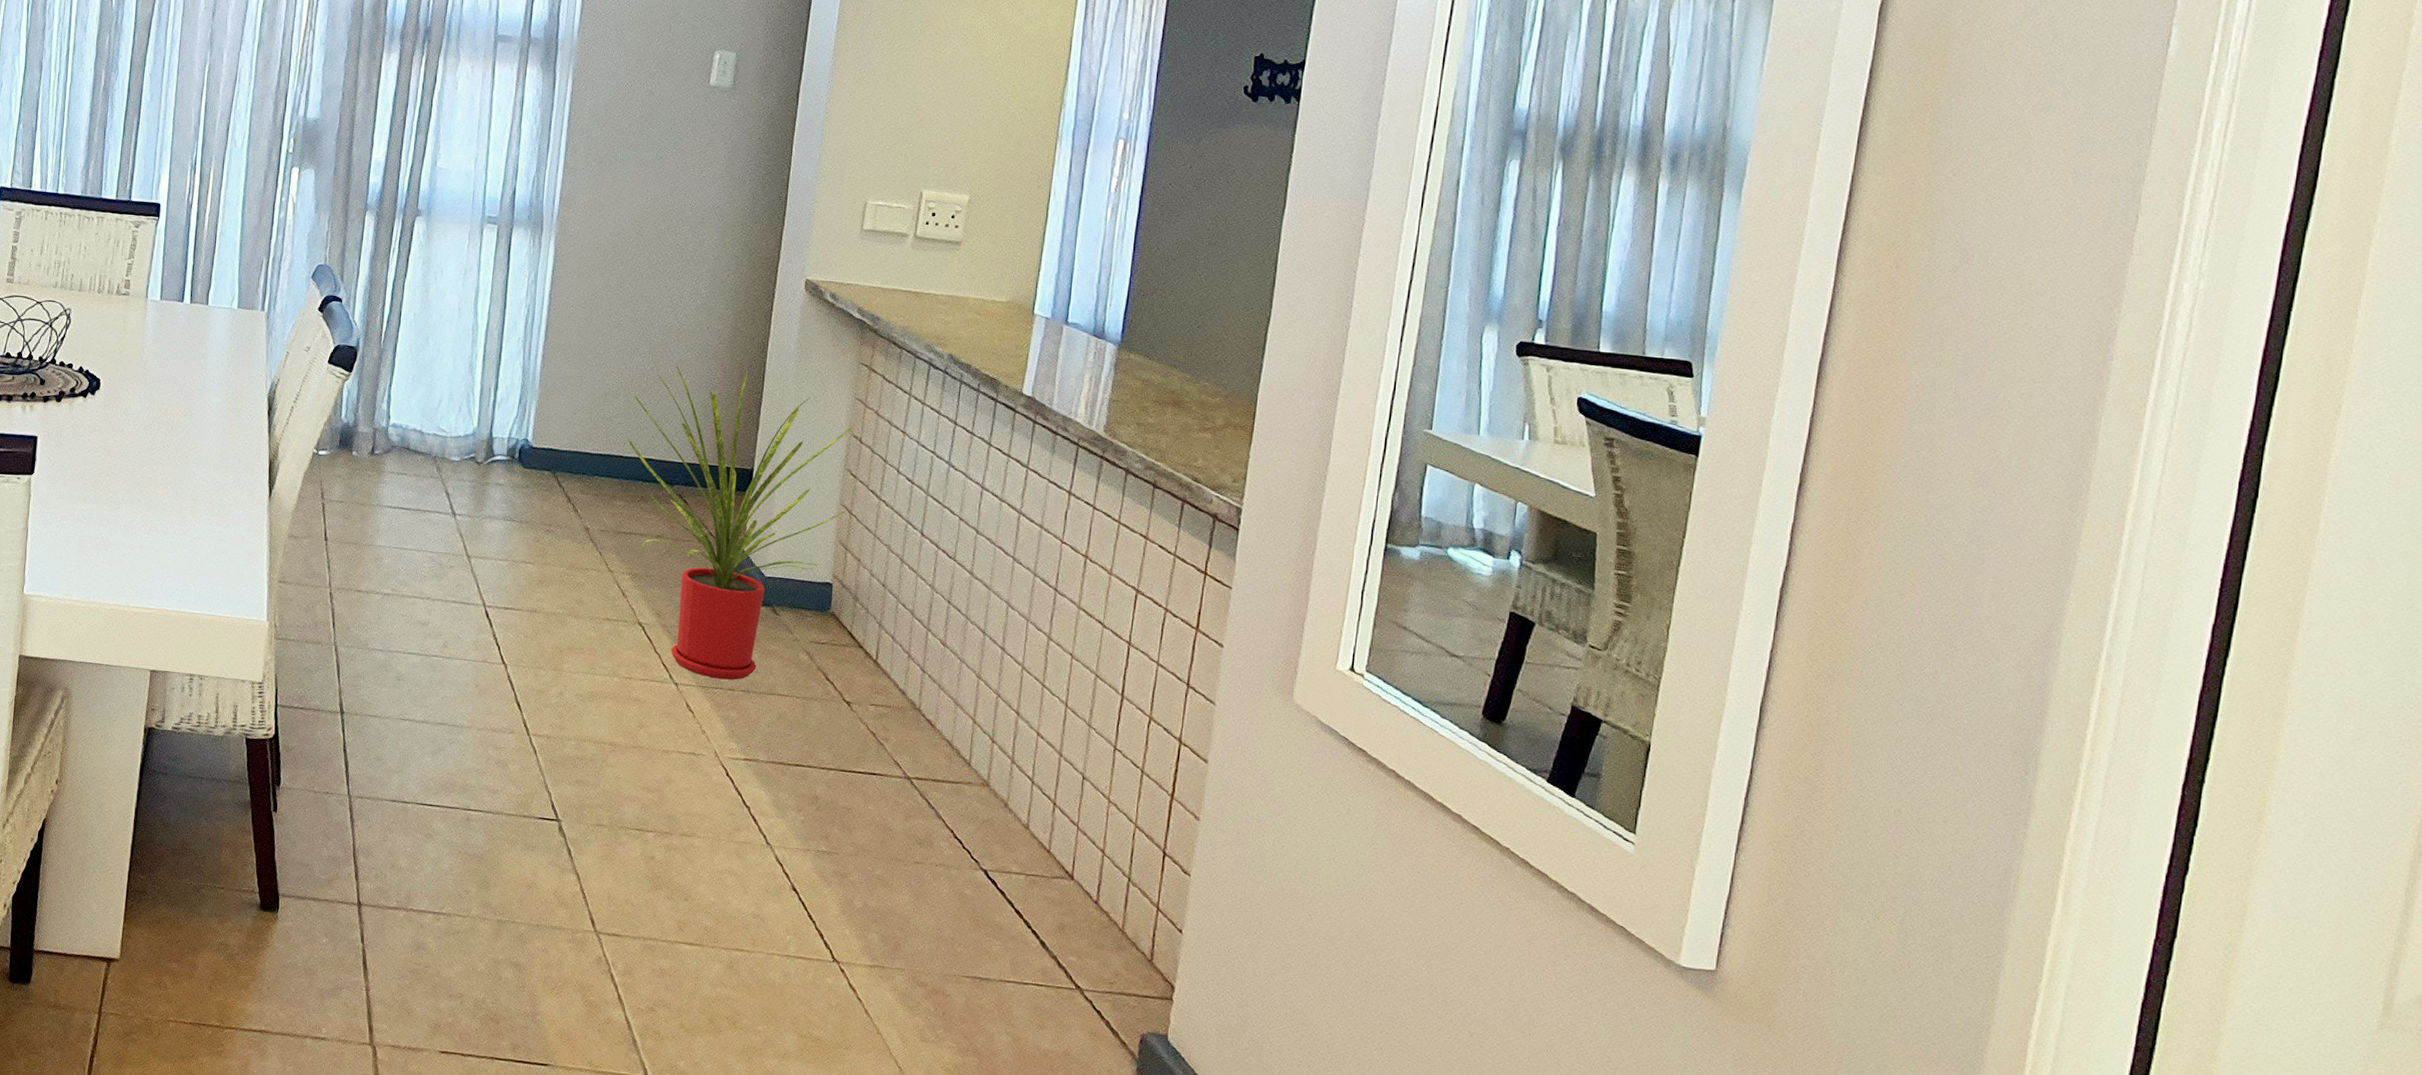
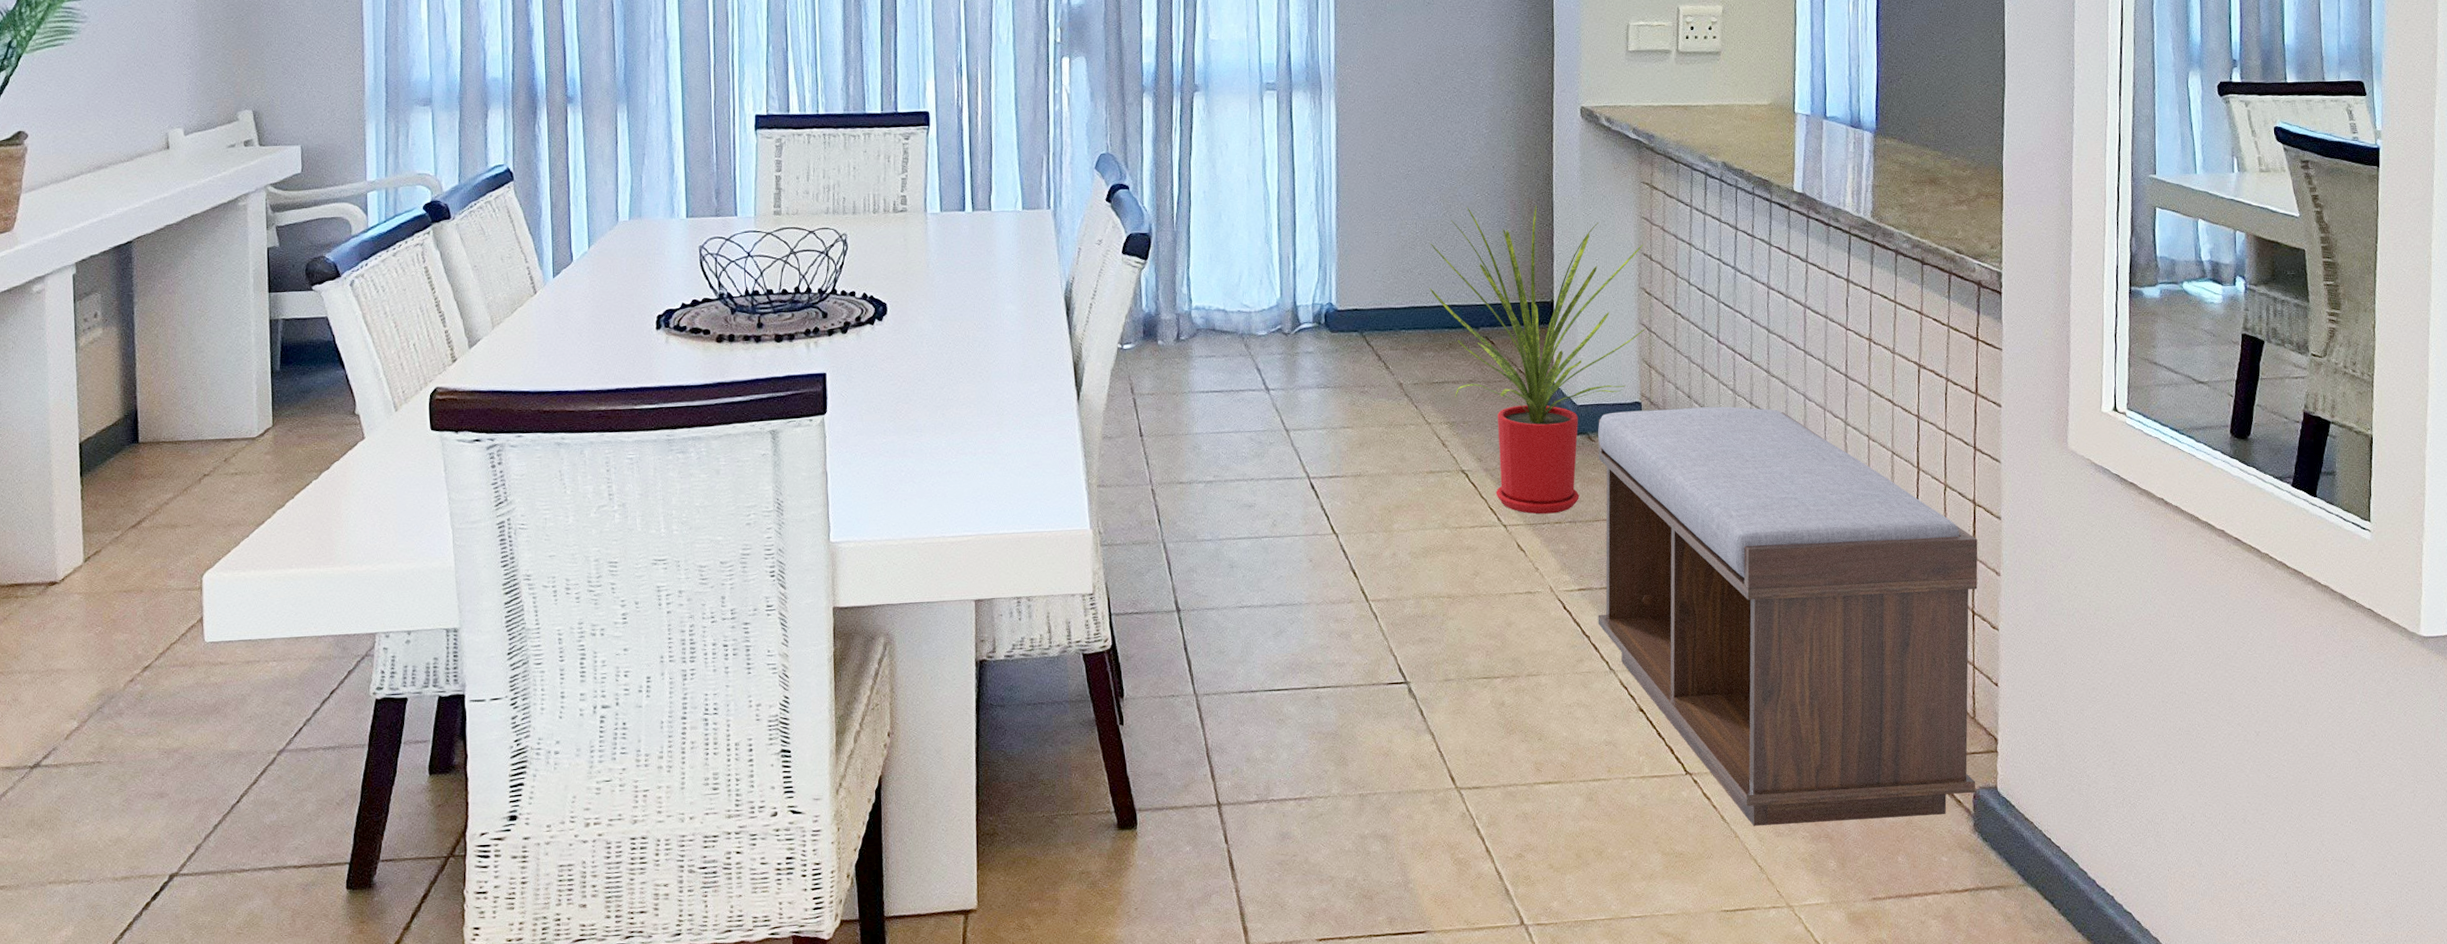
bench: none [760,589,1179,1053] -> present [1598,406,1978,826]

